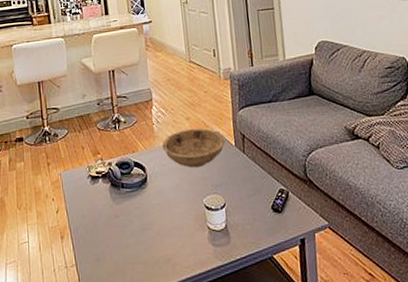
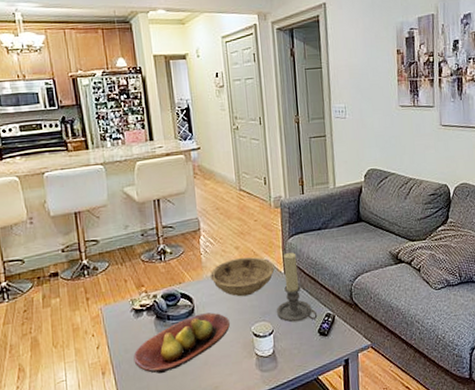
fruit bowl: none [90,182,183,241] -> present [133,312,231,374]
candle holder: none [227,124,271,197] -> present [276,252,318,323]

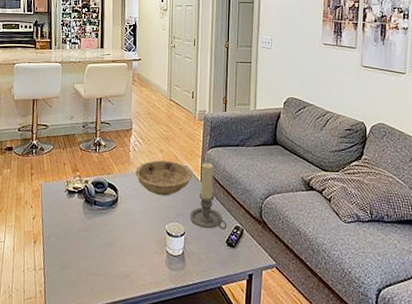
fruit bowl: present [133,312,231,374] -> none [61,204,148,252]

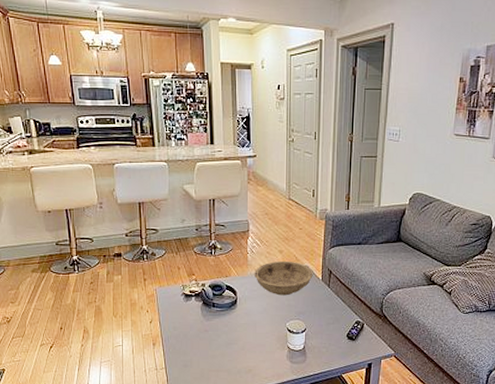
candle holder: present [189,162,227,230] -> none [310,261,348,325]

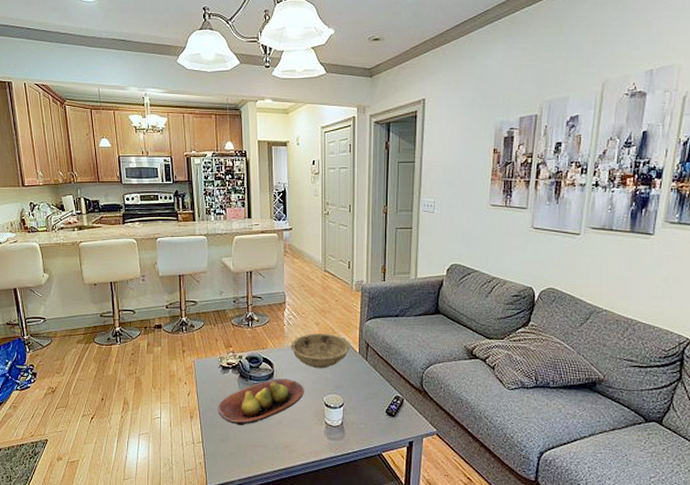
fruit bowl: none [181,306,268,351] -> present [218,378,305,425]

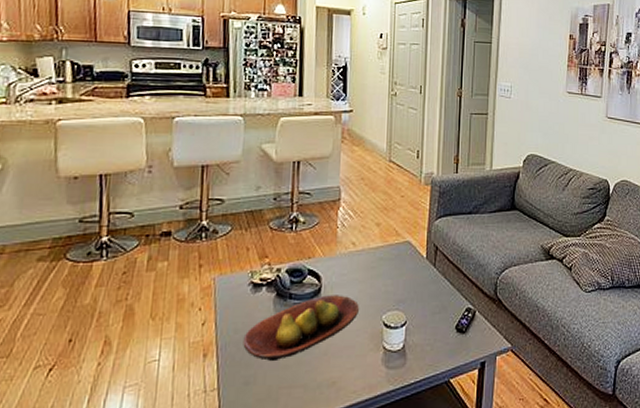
bowl: present [291,333,350,369] -> none [345,235,416,280]

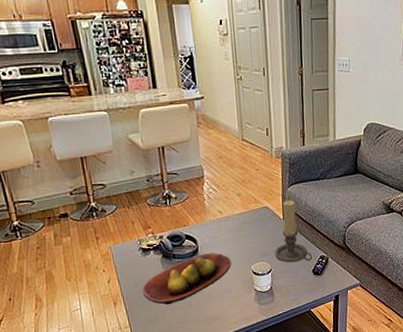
candle holder: none [412,235,457,315] -> present [274,200,313,263]

